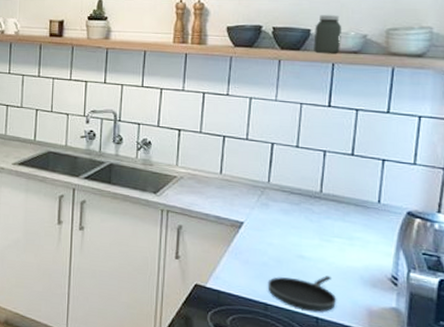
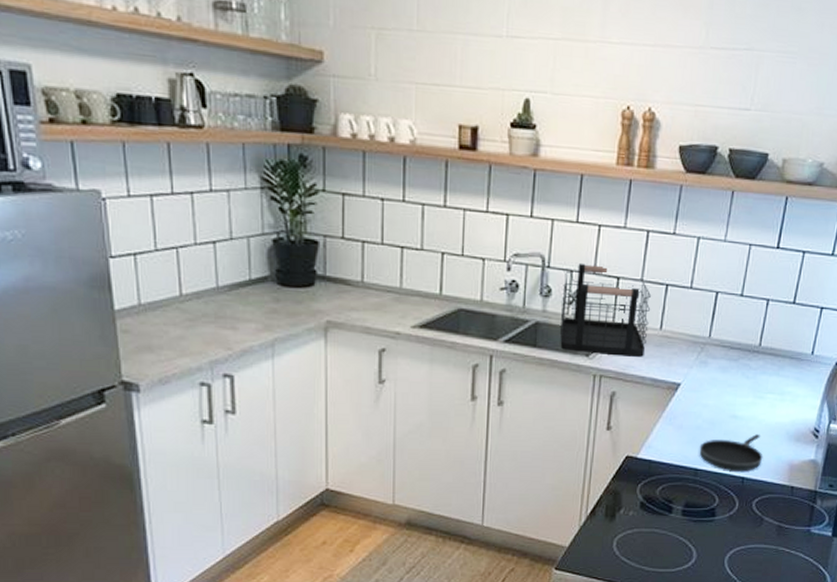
dish rack: none [131,117,211,197] -> present [560,262,652,357]
jar: present [314,15,342,54] -> none [769,136,801,186]

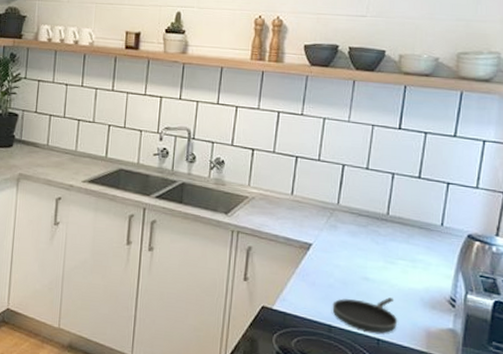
dish rack: present [560,262,652,357] -> none [202,136,283,218]

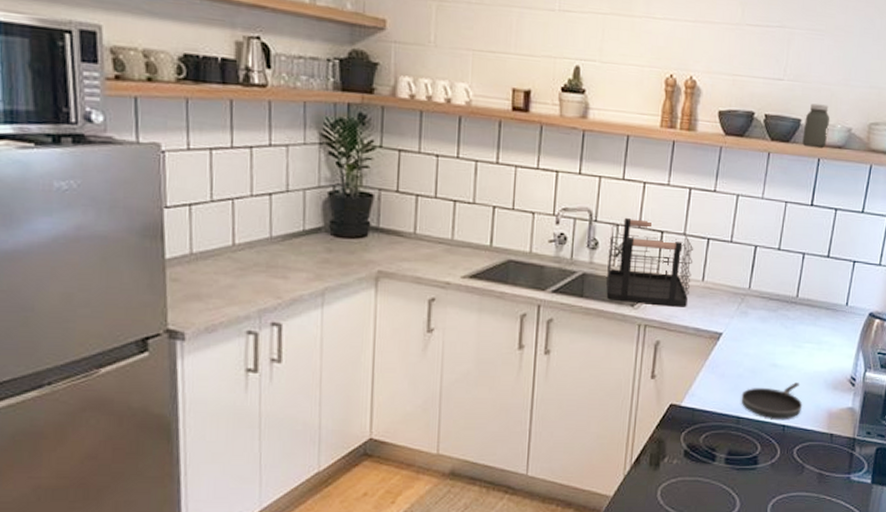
dish rack: none [202,136,283,218] -> present [606,217,694,307]
jar: none [387,36,416,77] -> present [802,103,830,149]

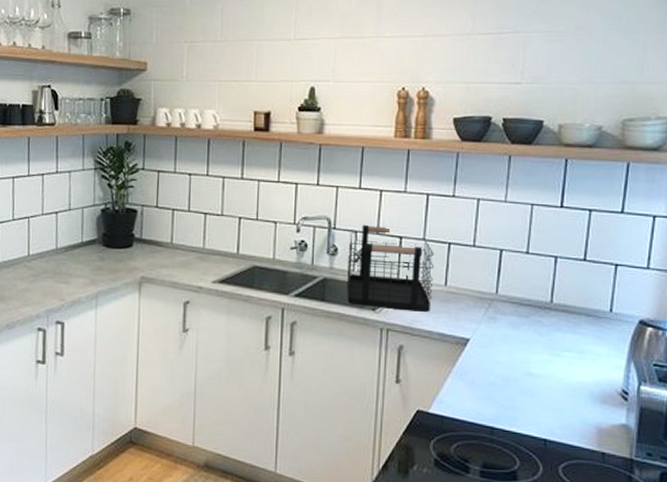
frying pan: present [741,382,803,419] -> none [494,393,566,433]
jar: present [802,103,830,149] -> none [546,104,577,149]

